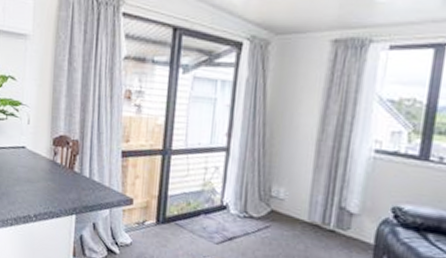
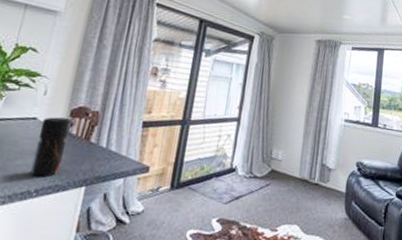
pepper grinder: none [28,145,55,204] -> present [30,117,72,177]

